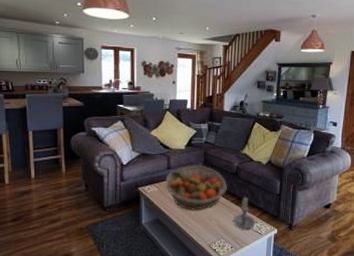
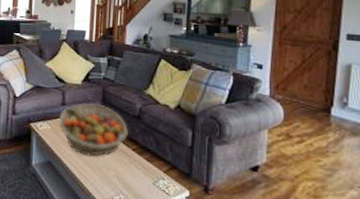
candle: present [233,197,255,230] -> none [134,146,162,187]

